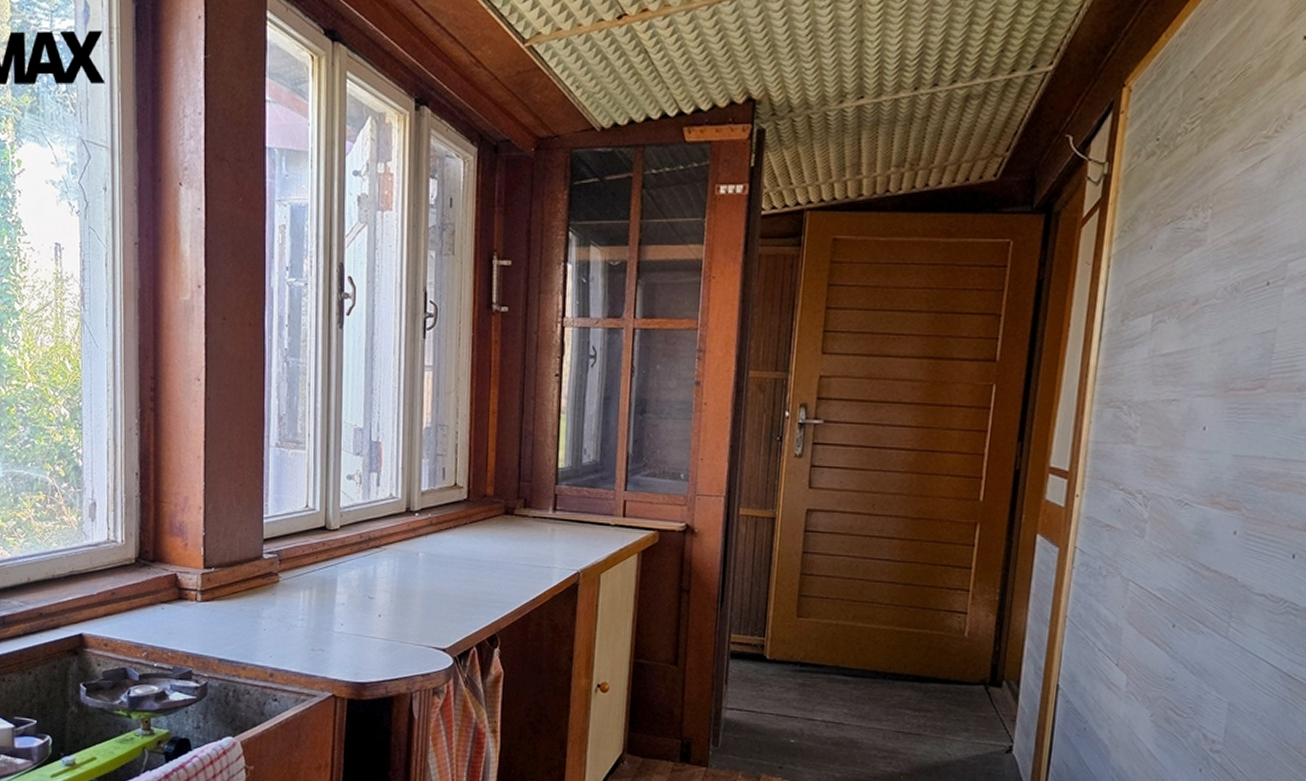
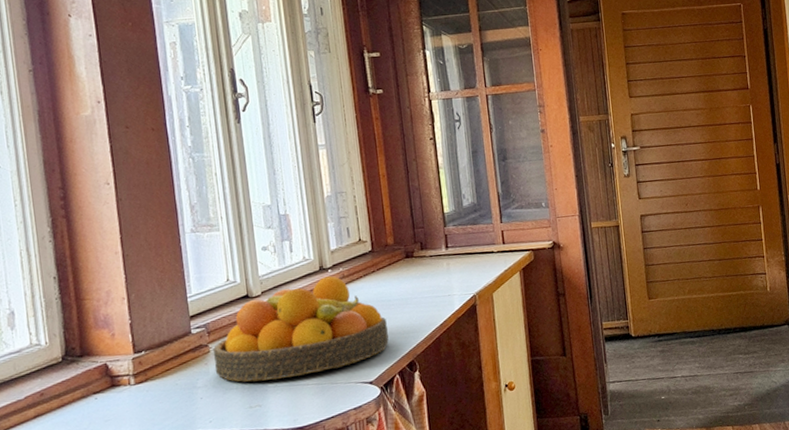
fruit bowl: none [281,521,472,627] -> present [212,276,389,382]

